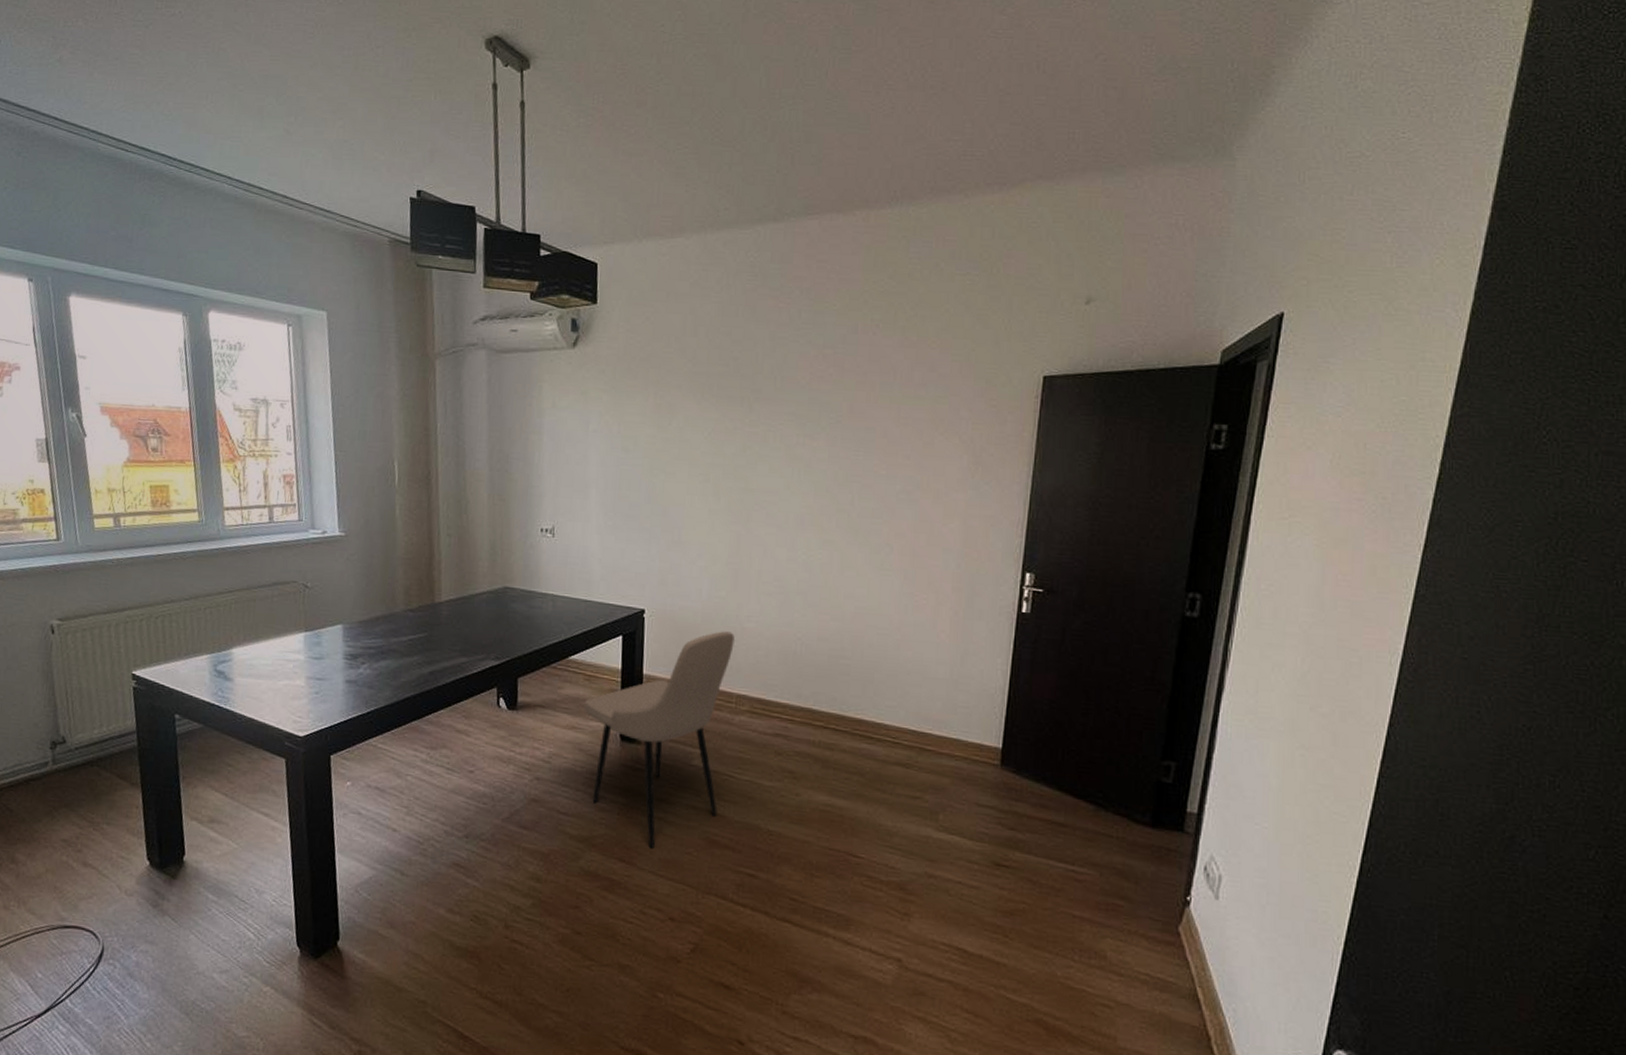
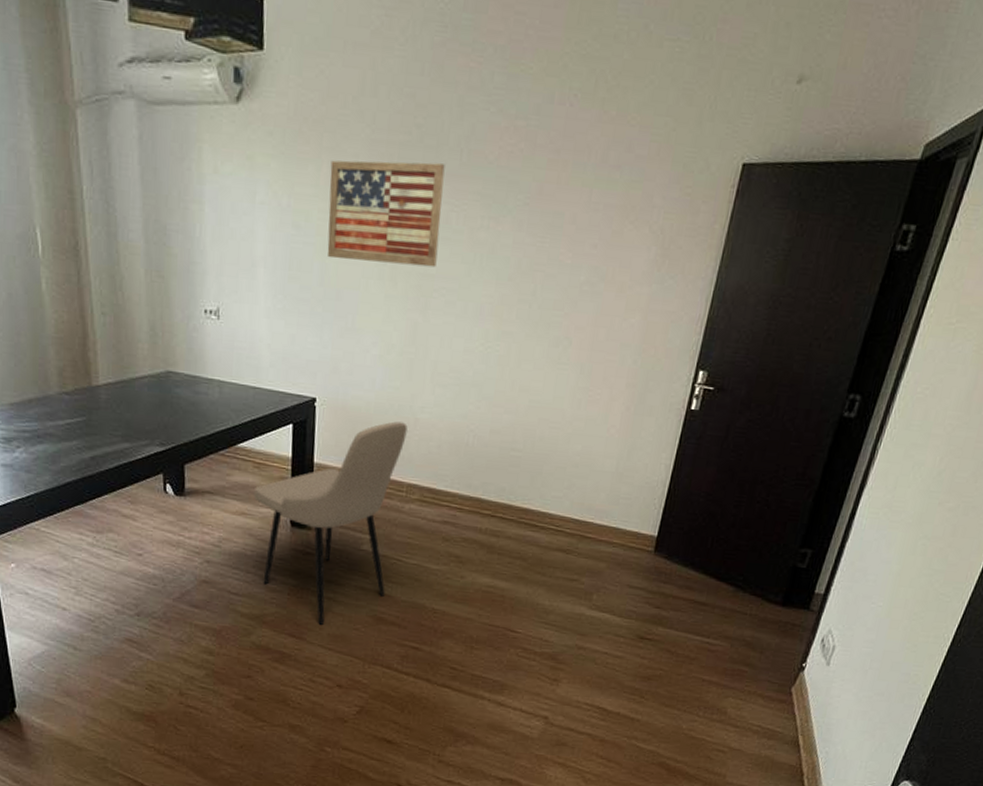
wall art: none [654,389,761,483] -> present [327,160,445,268]

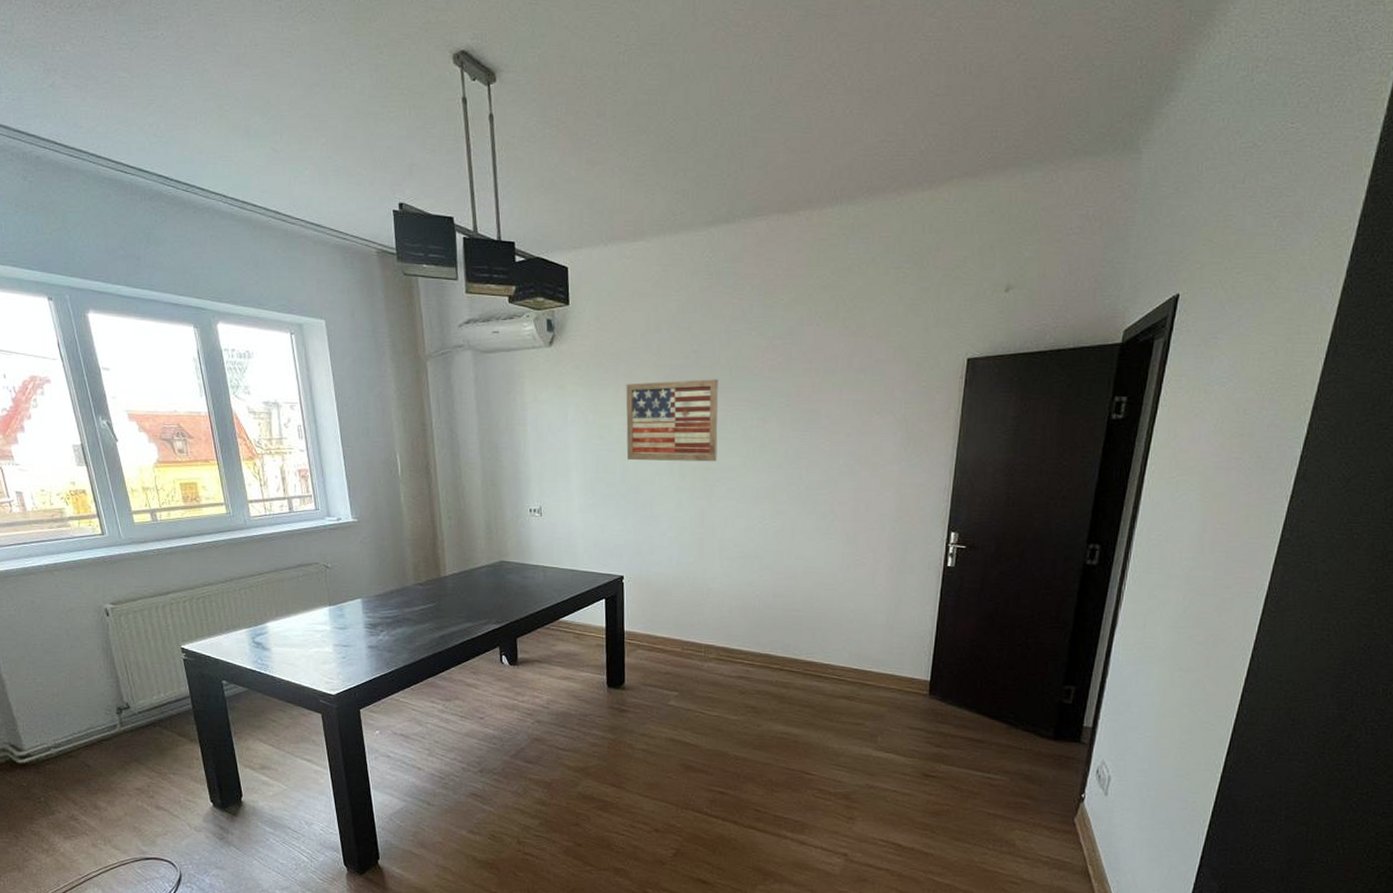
dining chair: present [253,421,408,625] -> none [574,592,702,774]

